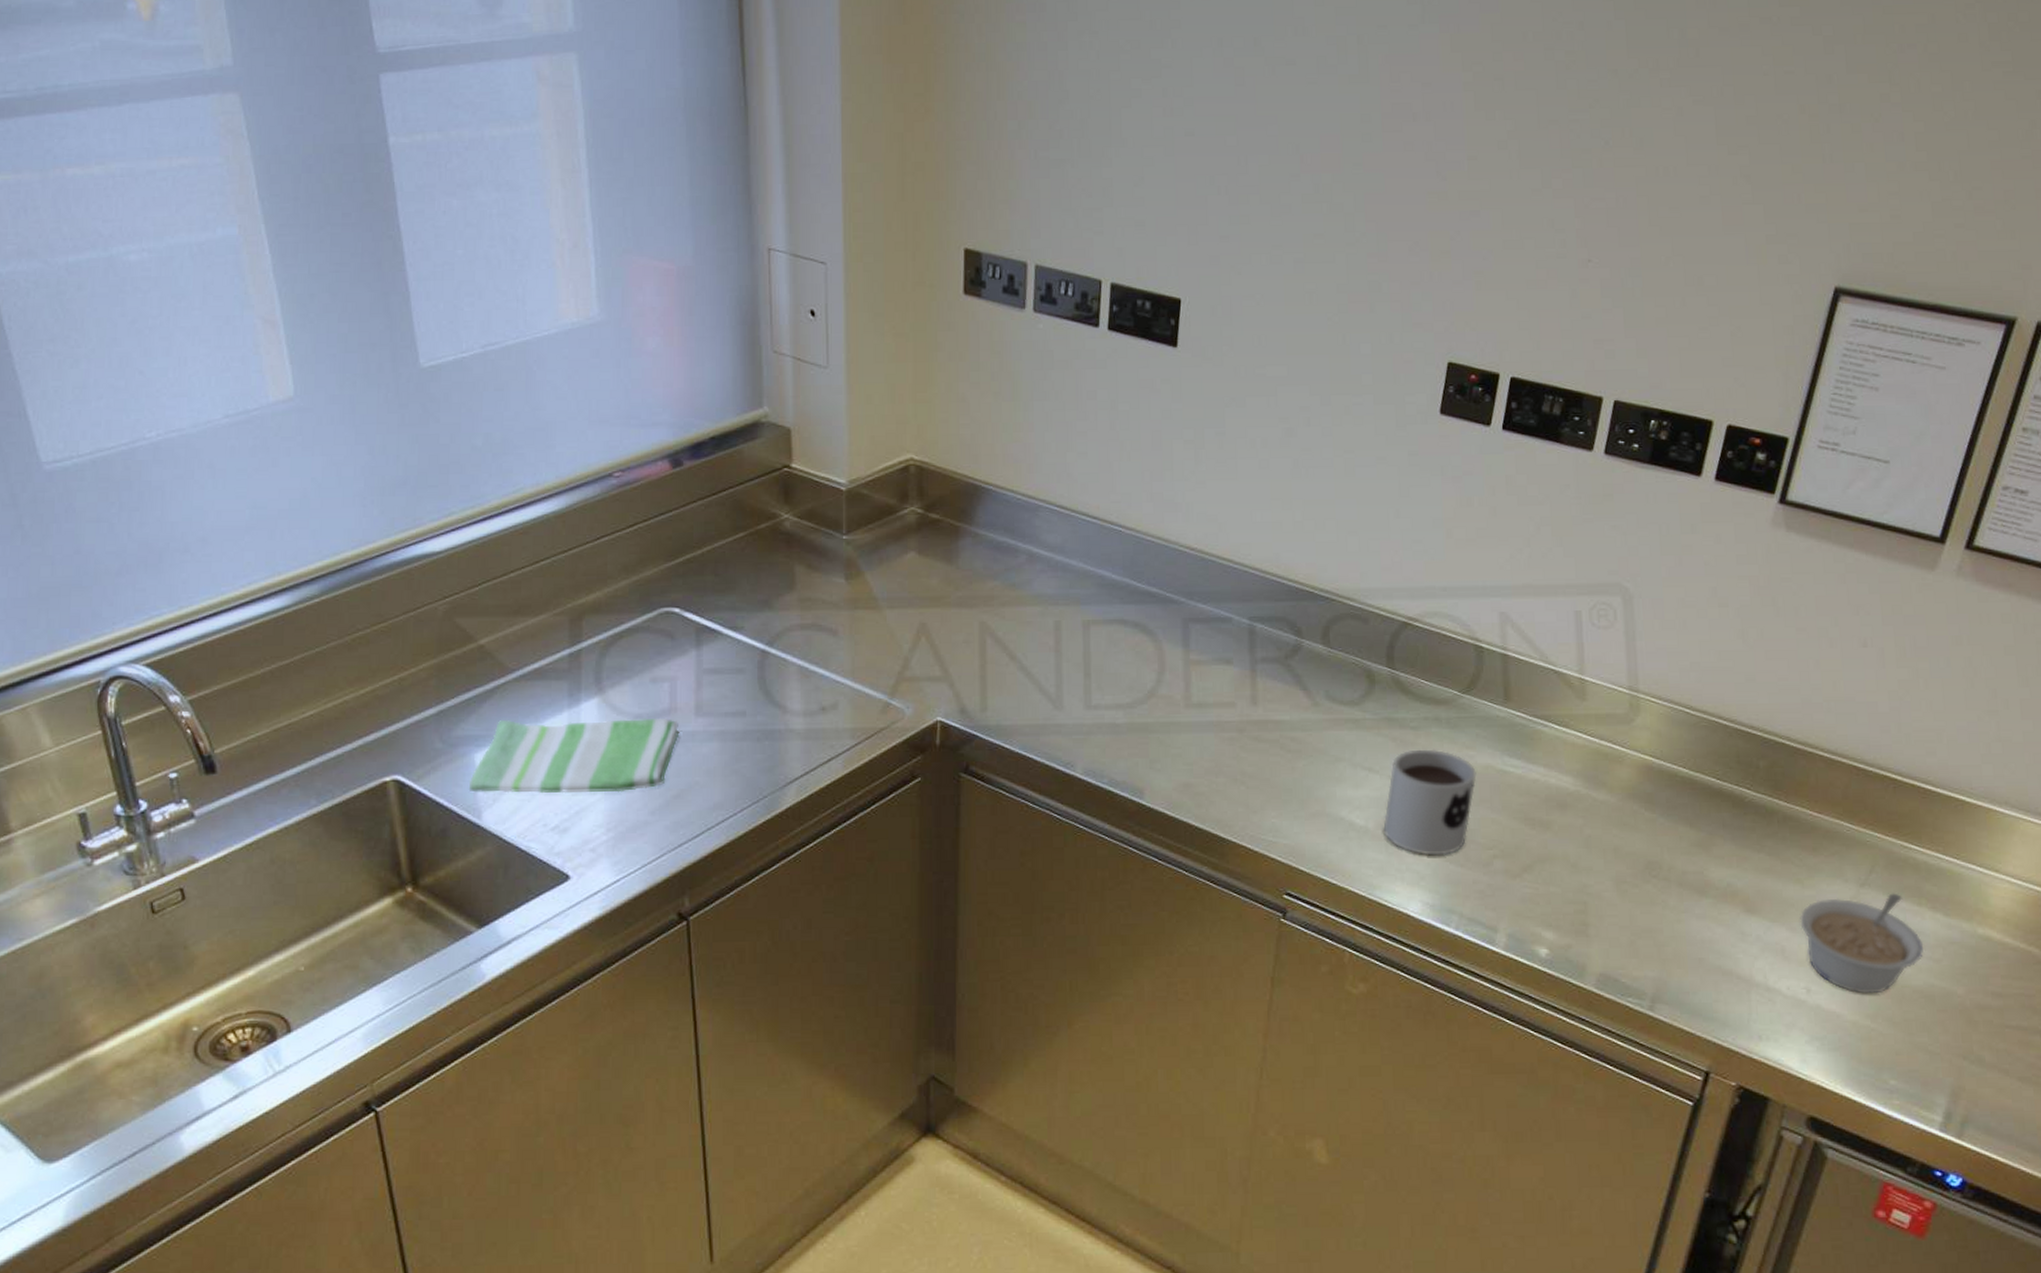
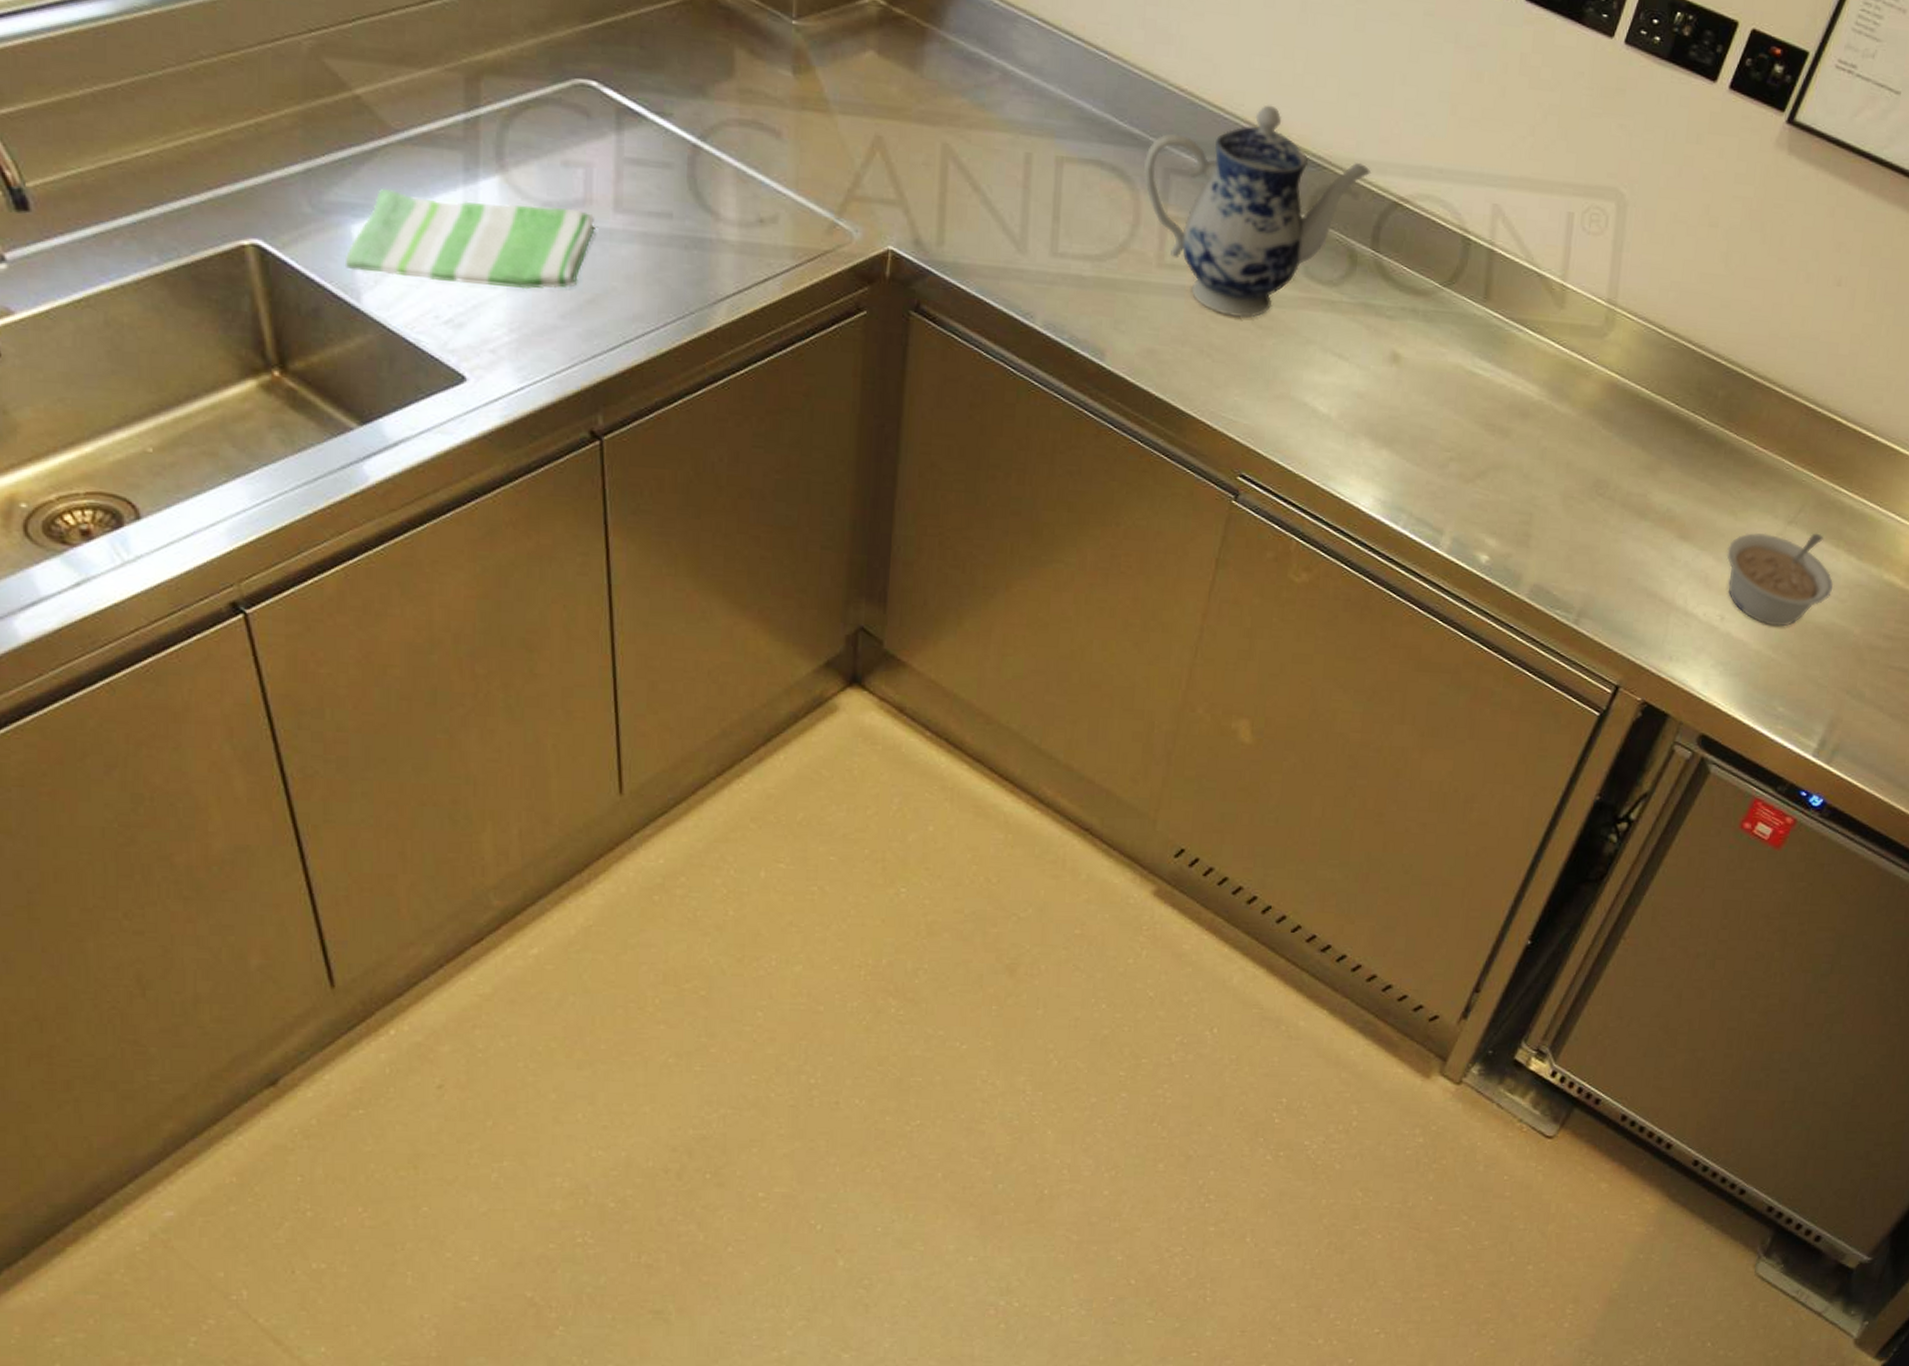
teapot: none [1164,551,1378,745] -> present [1143,105,1372,318]
mug: present [1383,749,1477,854] -> none [1345,340,1446,452]

